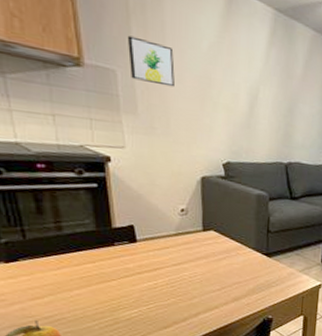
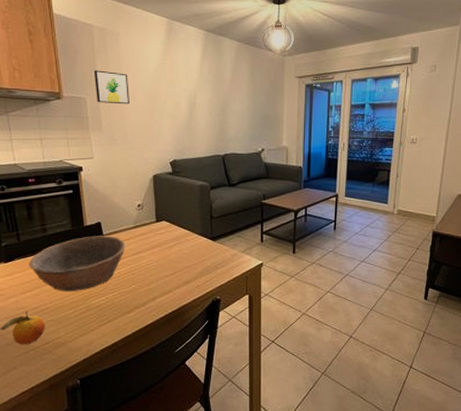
bowl: none [39,240,165,302] -> present [29,236,126,292]

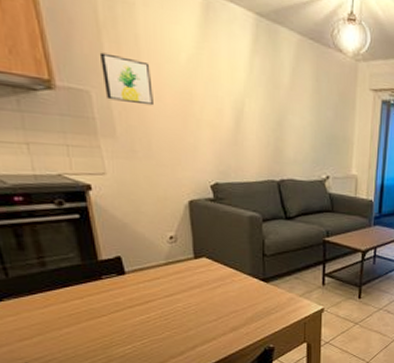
bowl: present [29,236,126,292] -> none [24,273,156,340]

